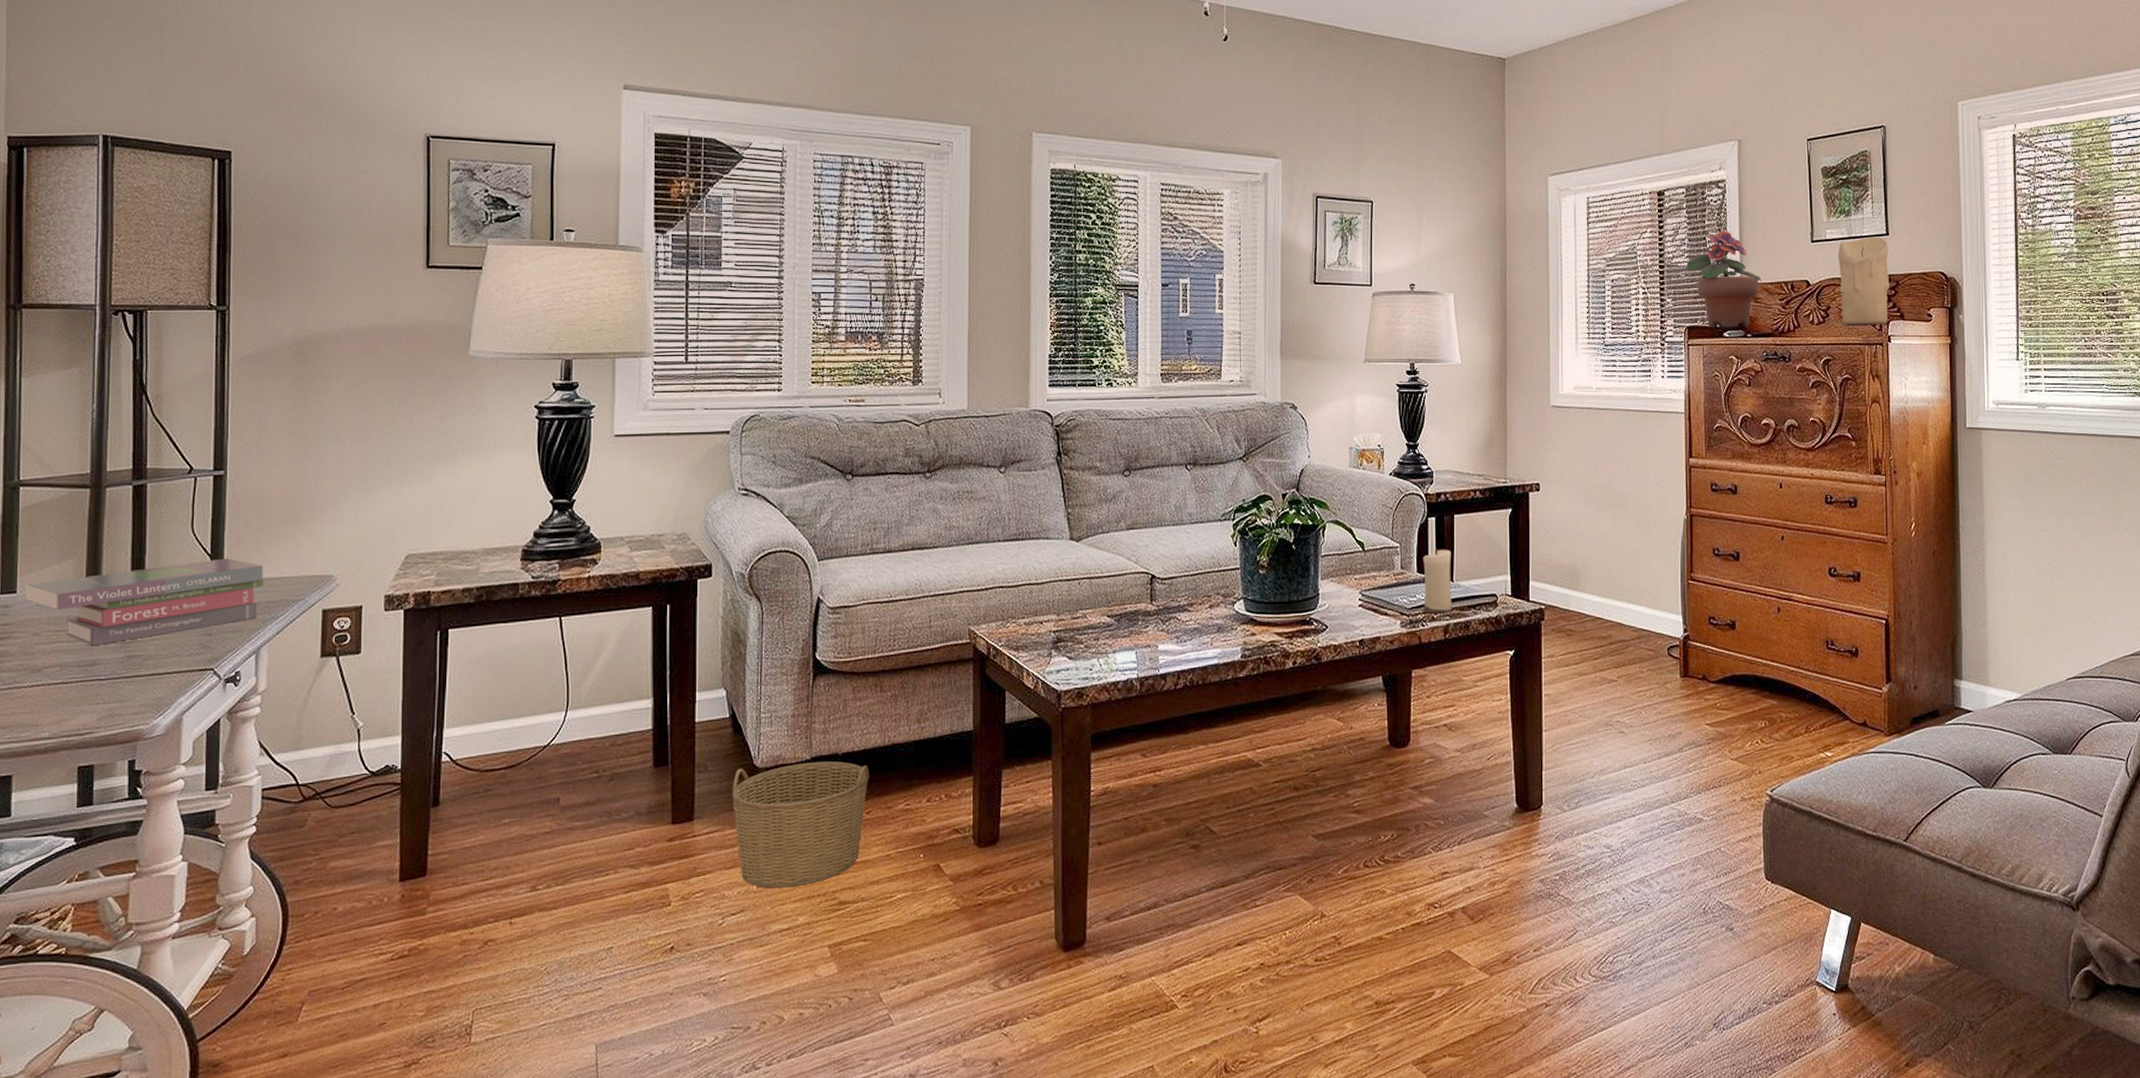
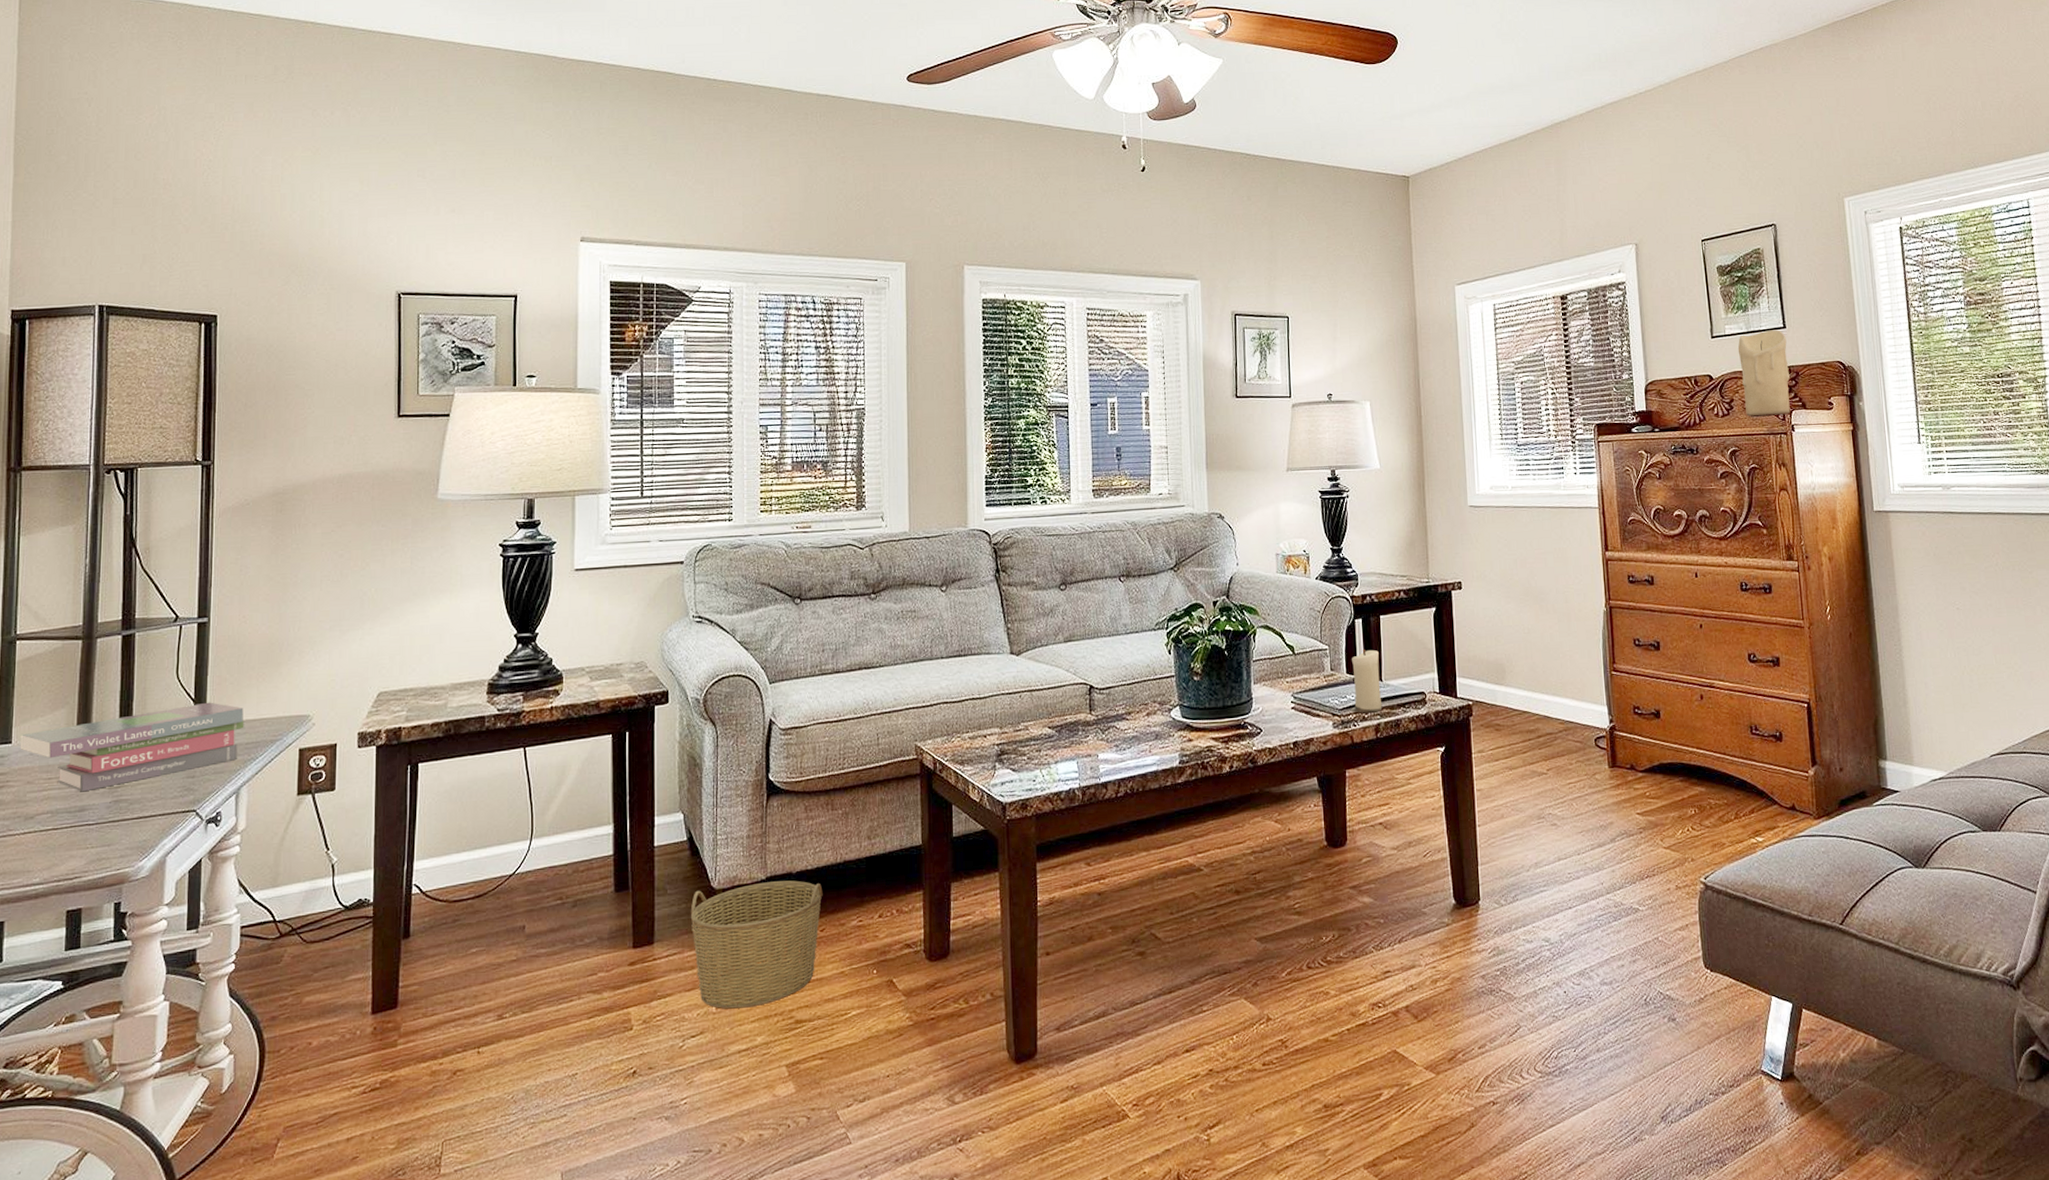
potted flower: present [1686,230,1761,328] -> none [1592,329,1666,425]

